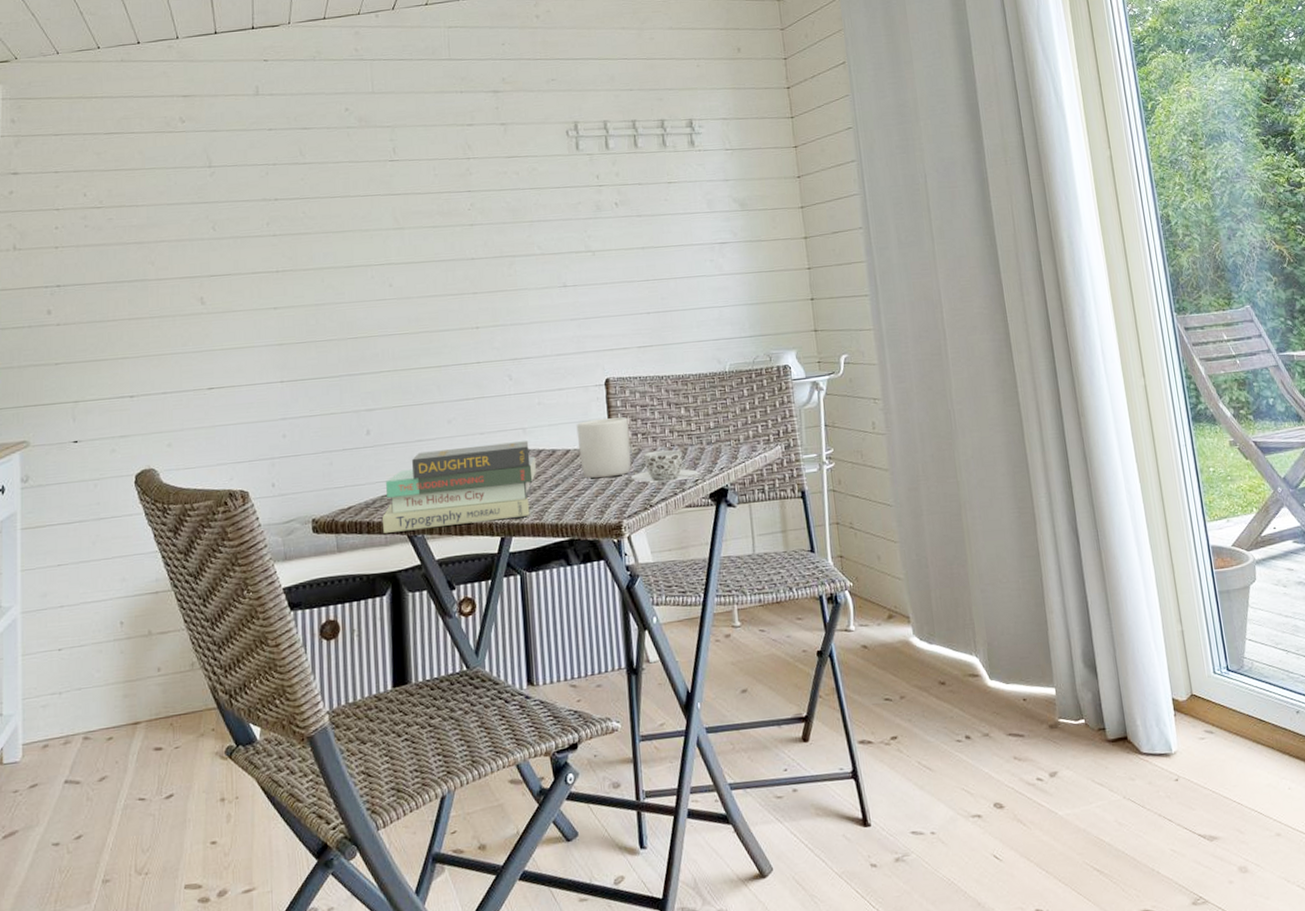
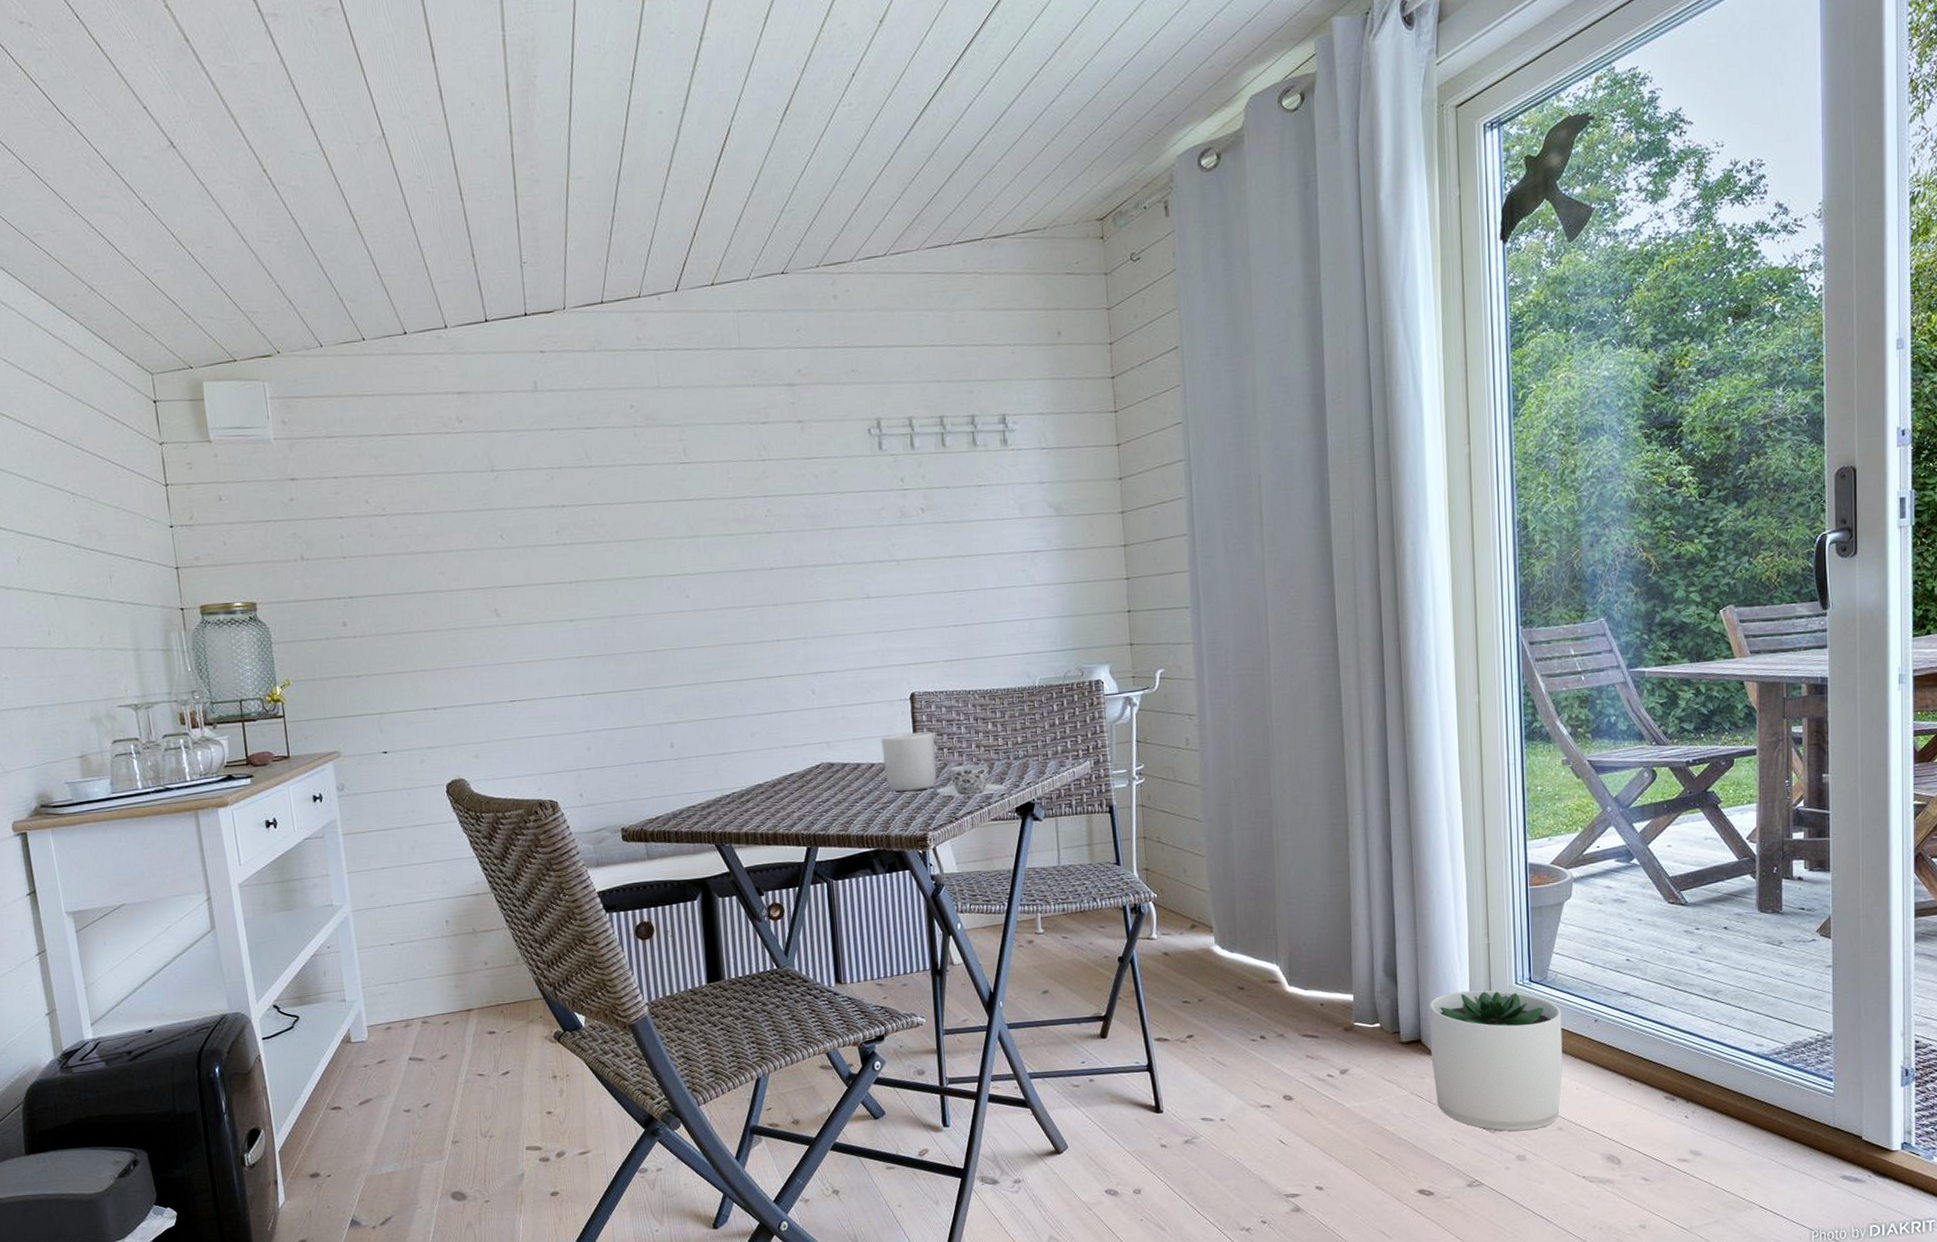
books: present [383,441,536,534] -> none [690,754,841,843]
planter: none [1131,680,1275,839] -> present [1429,990,1563,1132]

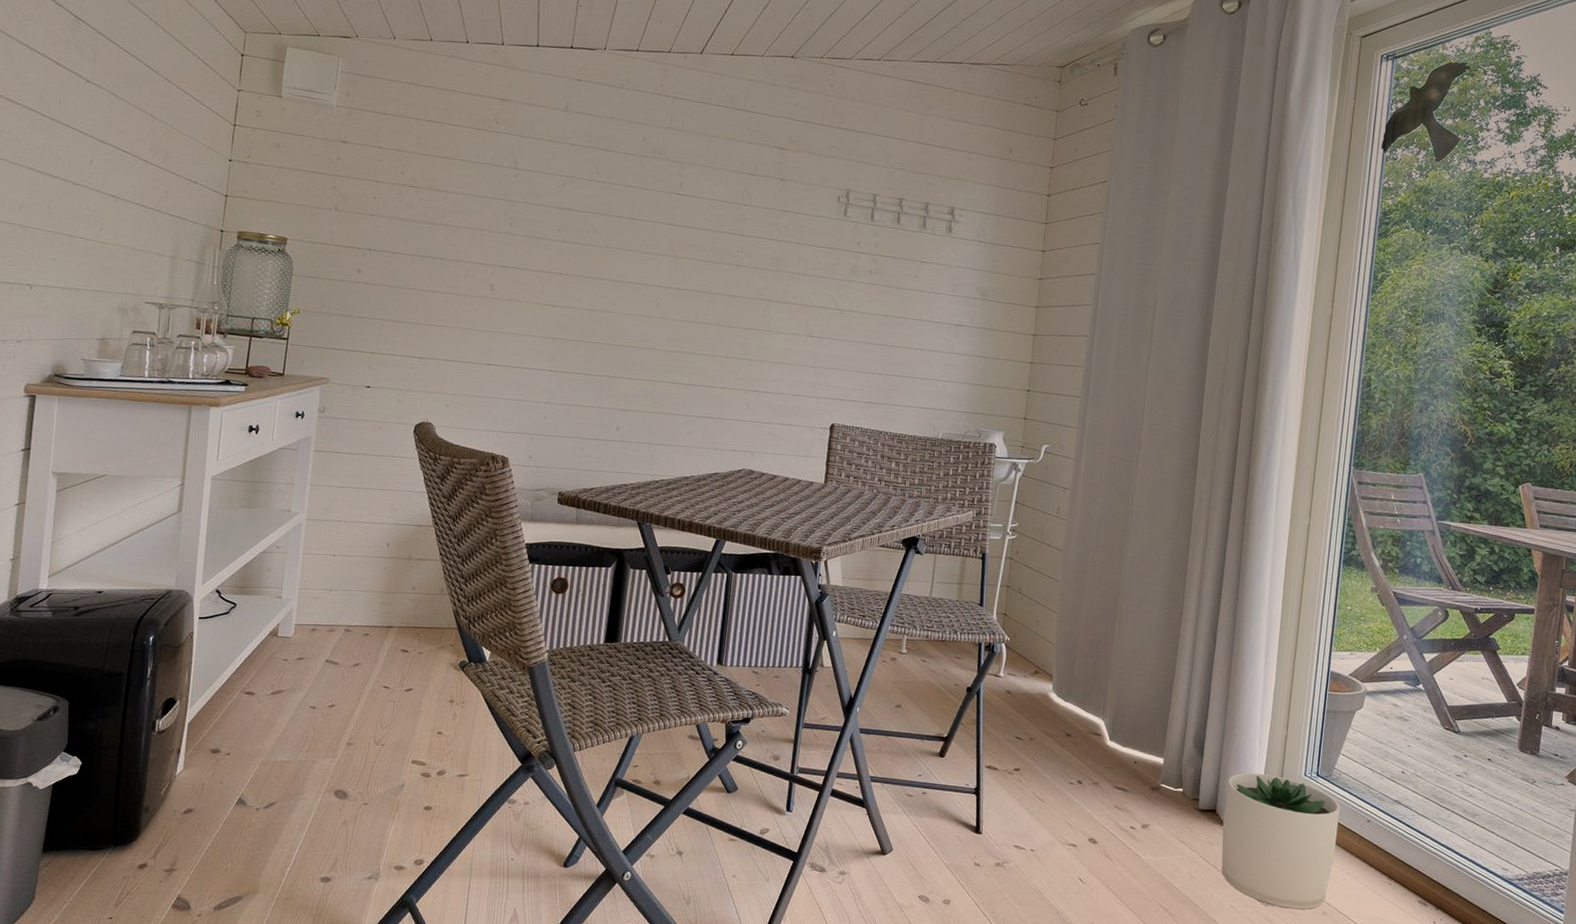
mug: present [881,732,937,792] -> none [795,456,845,509]
teacup: present [936,764,1009,796] -> none [836,493,899,526]

